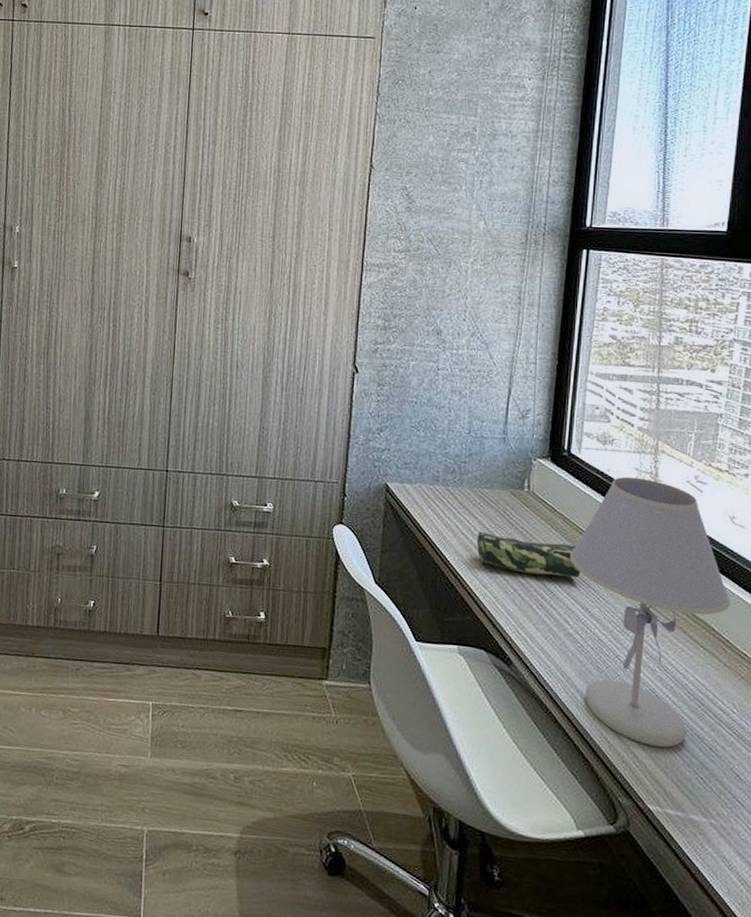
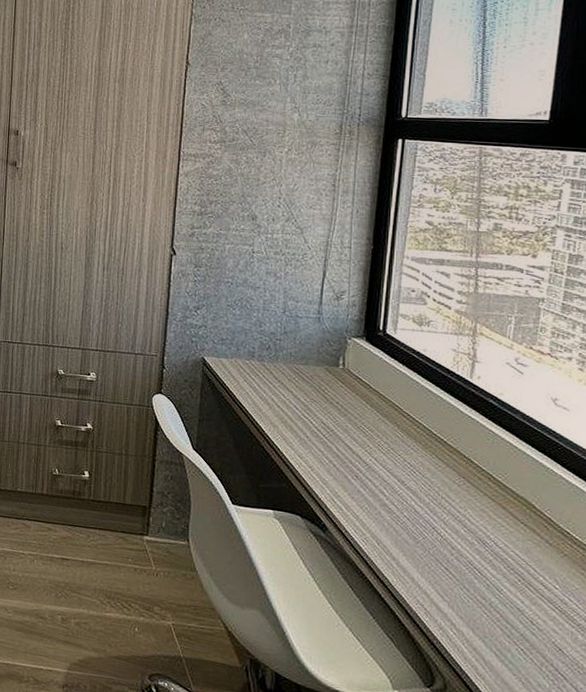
pencil case: present [477,531,581,578] -> none [292,404,397,452]
table lamp: present [569,476,731,748] -> none [385,357,553,618]

